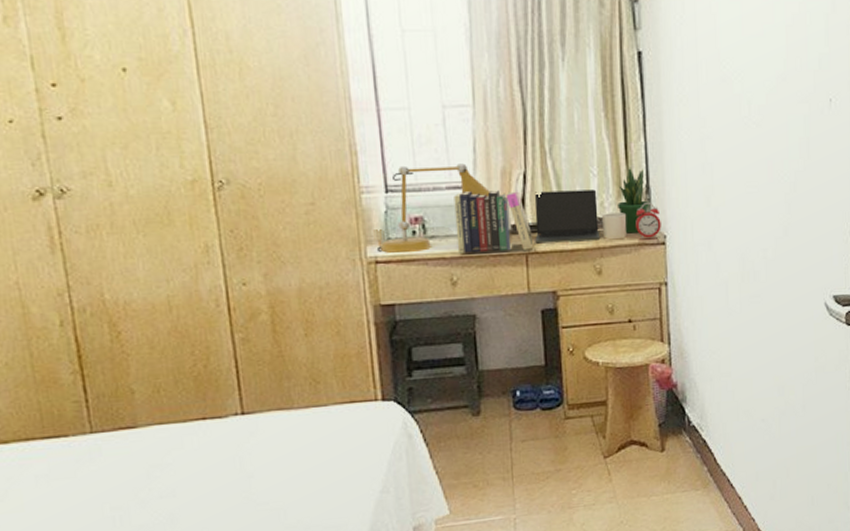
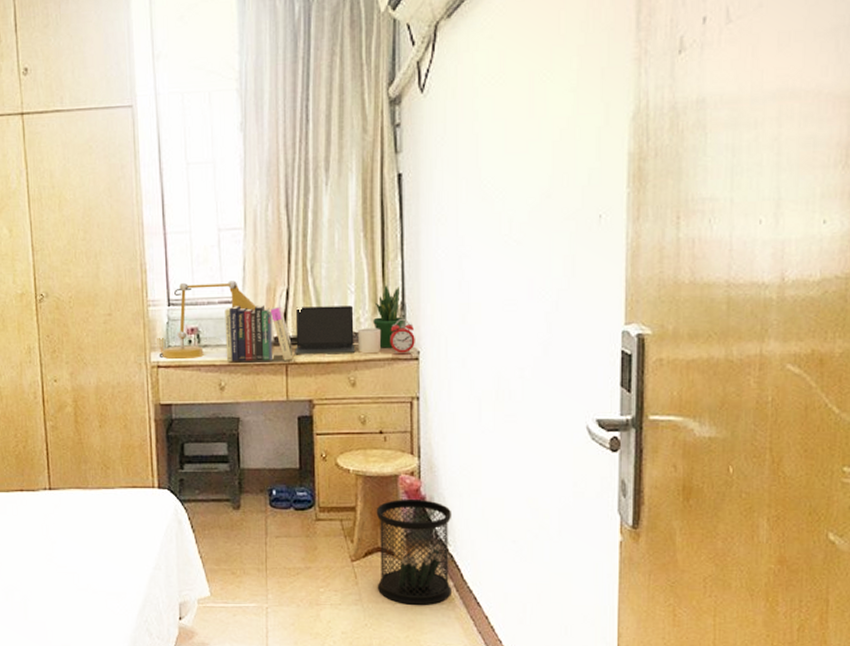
pencil holder: none [627,387,706,496] -> present [376,498,451,605]

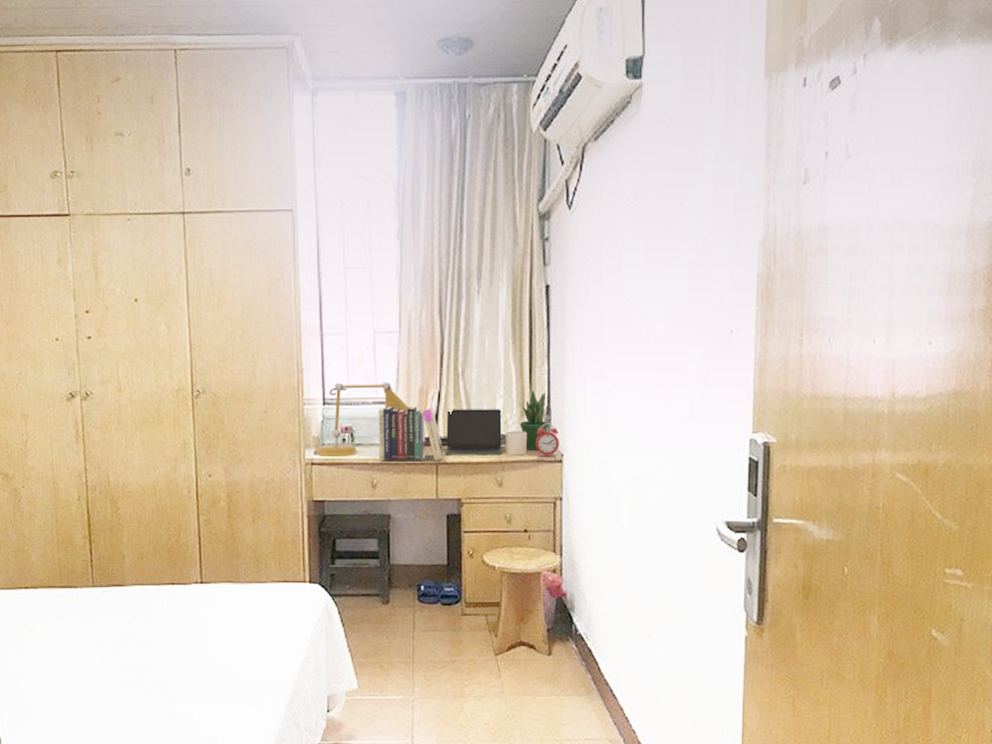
pencil holder: present [376,498,451,605] -> none [519,595,590,697]

